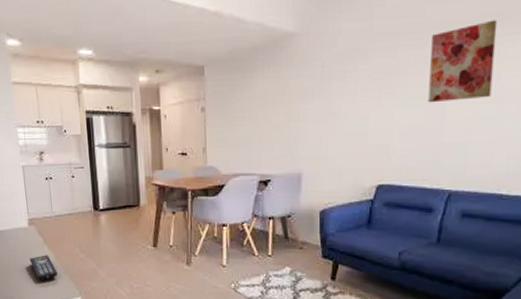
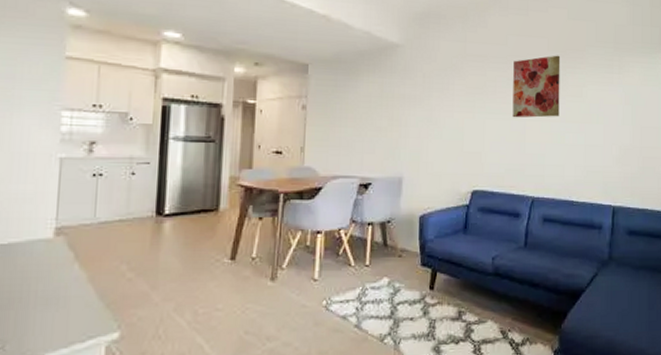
remote control: present [29,255,58,280] -> none [46,276,89,312]

